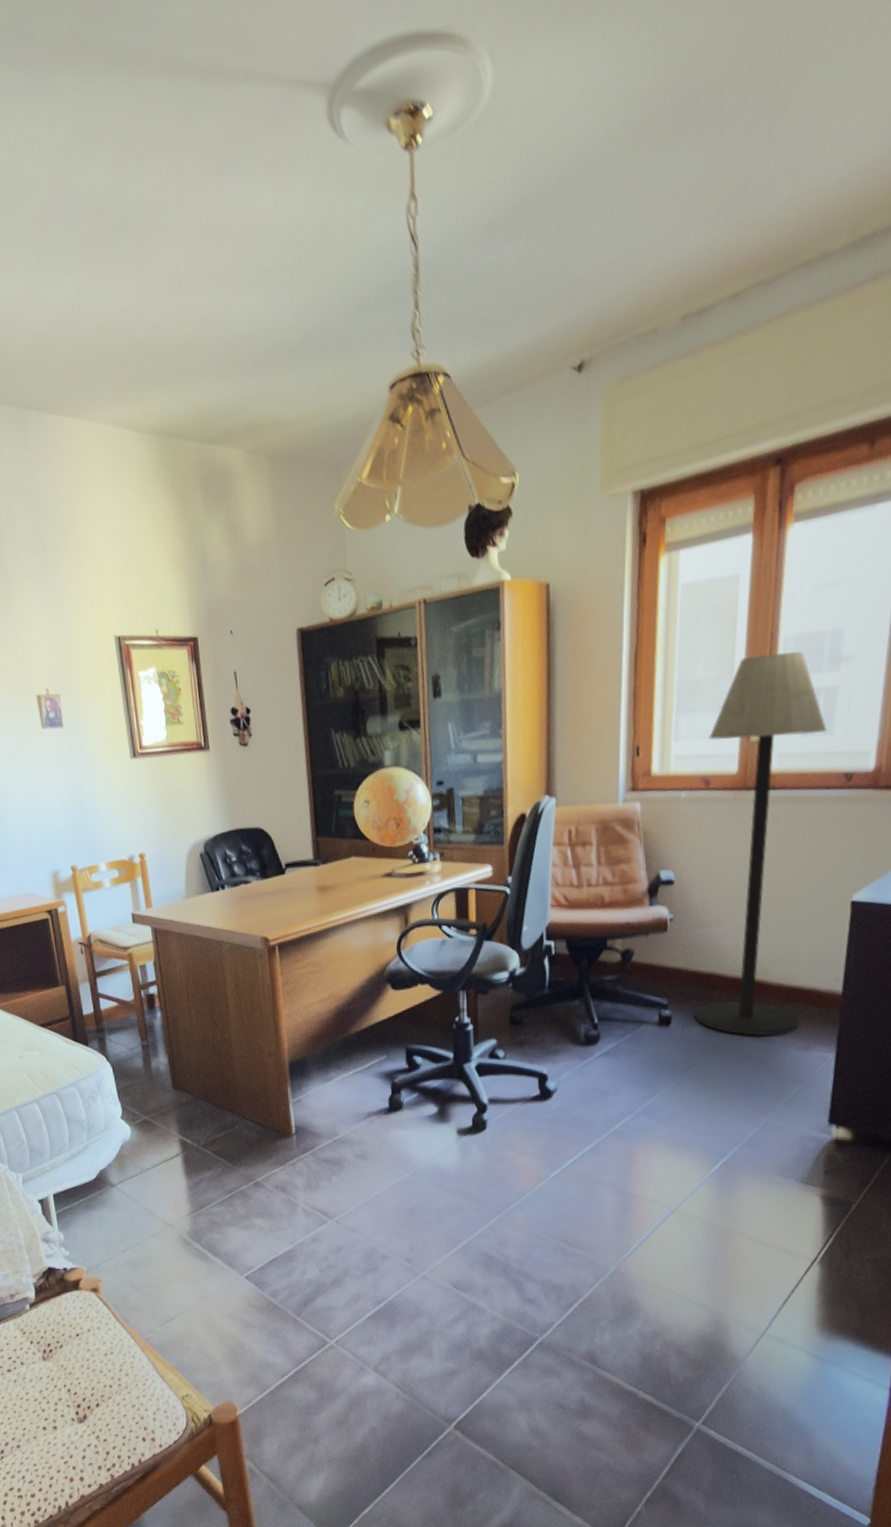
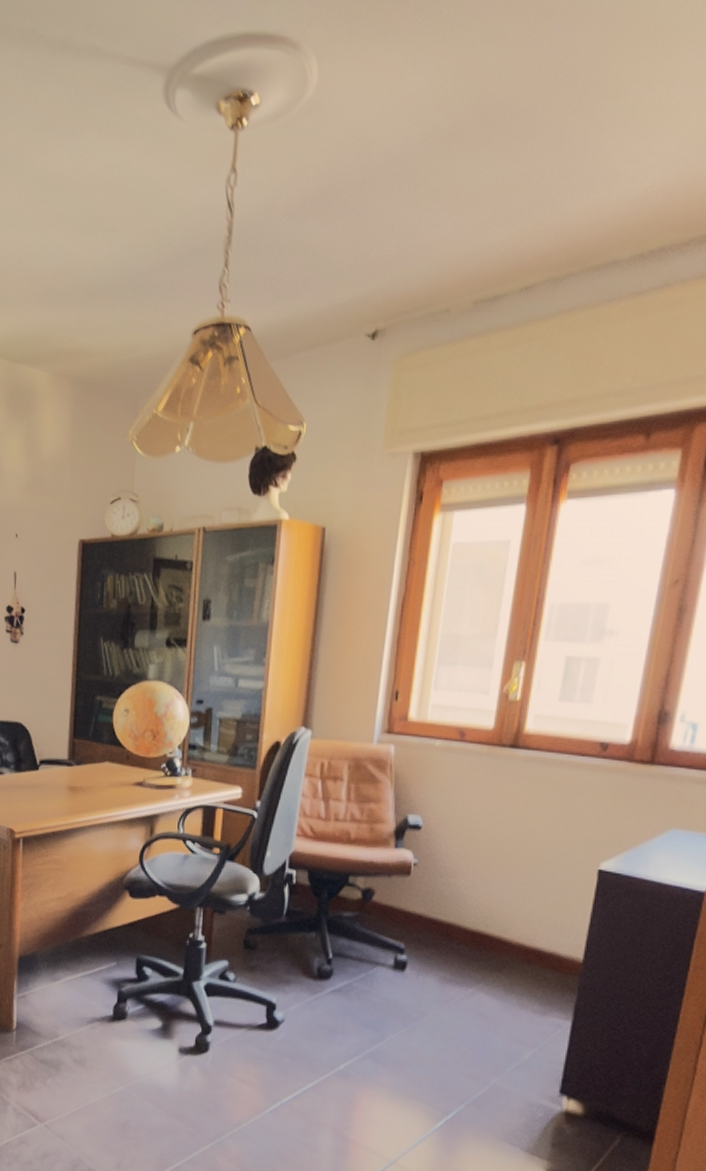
floor lamp: present [694,651,827,1036] -> none [431,618,585,996]

